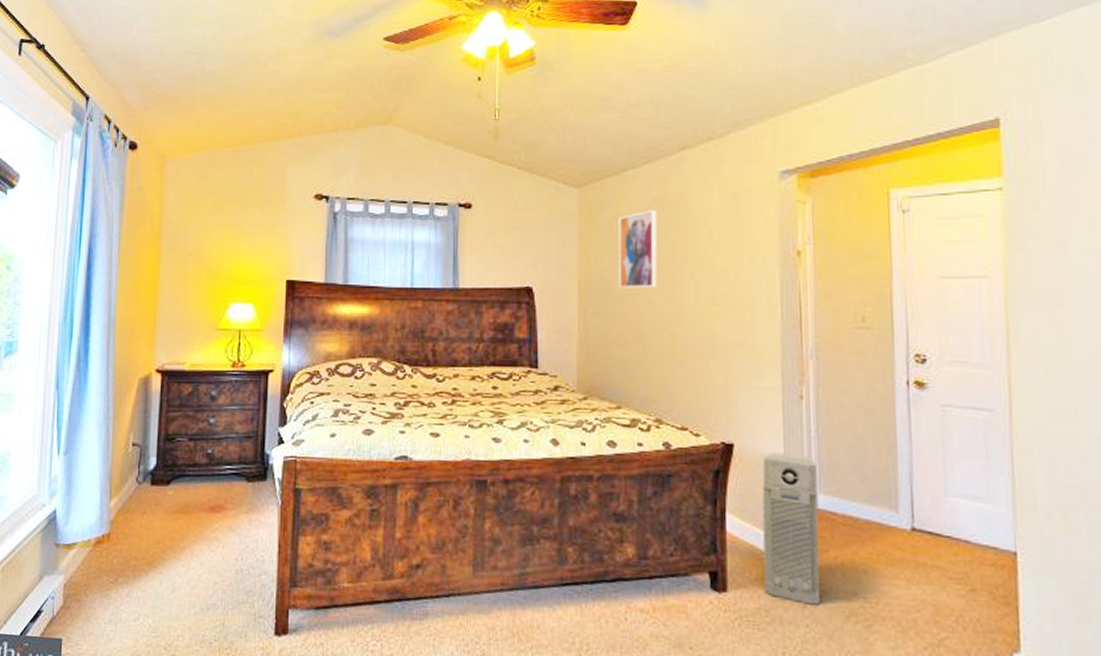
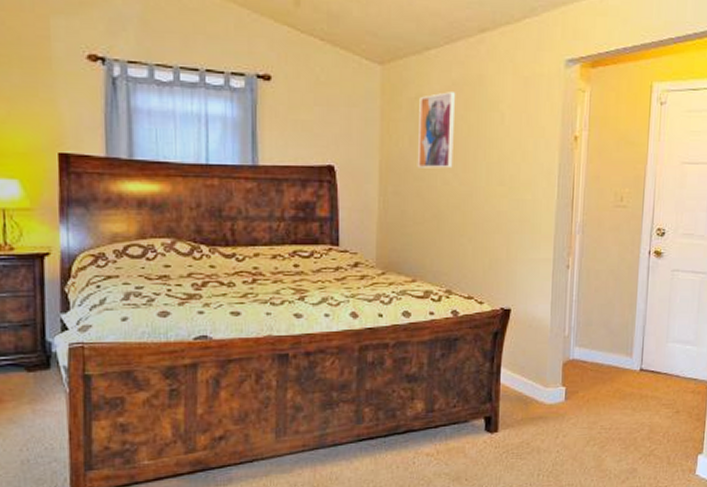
air purifier: present [762,452,820,605] -> none [528,314,575,435]

